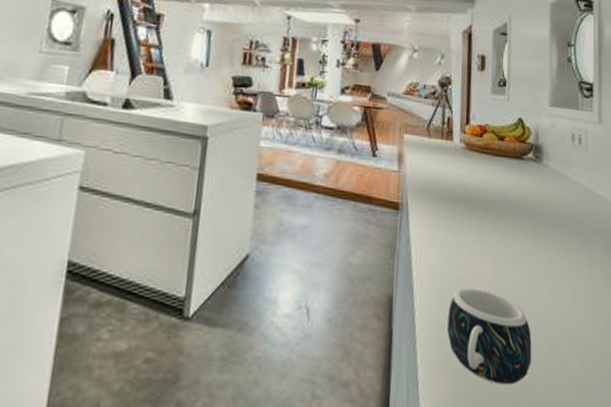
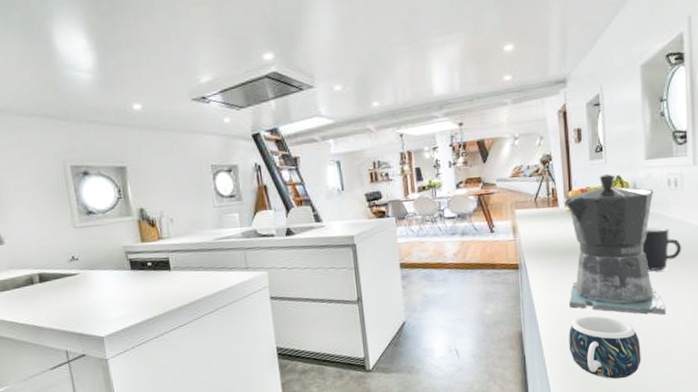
coffee maker: none [453,113,564,303] -> present [563,173,667,315]
mug: none [541,186,584,243] -> present [642,226,682,271]

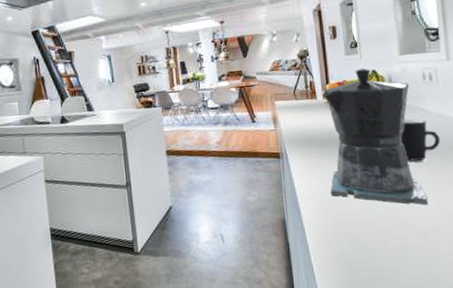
mug: present [569,315,641,379] -> none [331,204,406,269]

